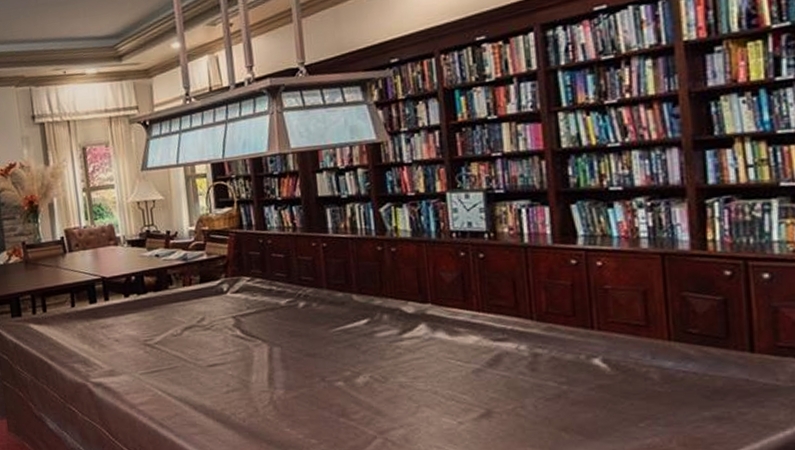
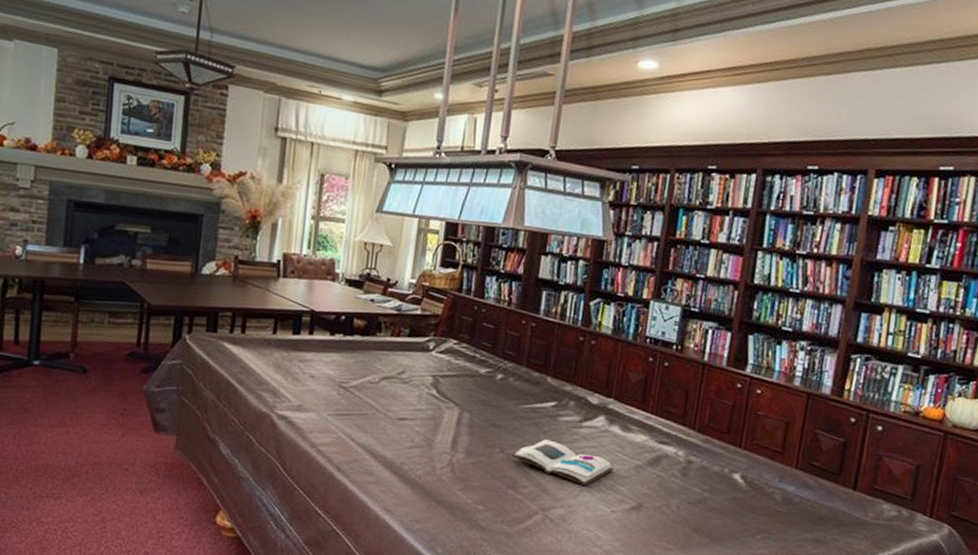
book: none [333,359,450,402] -> present [511,439,614,487]

